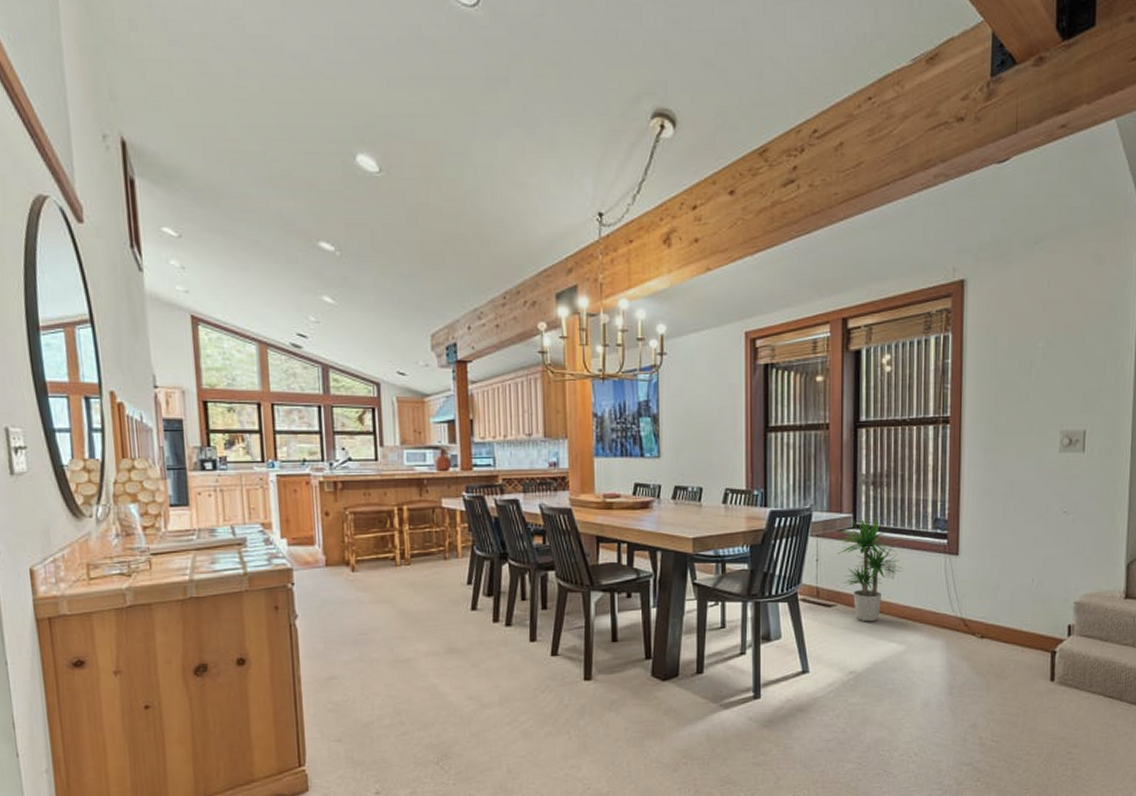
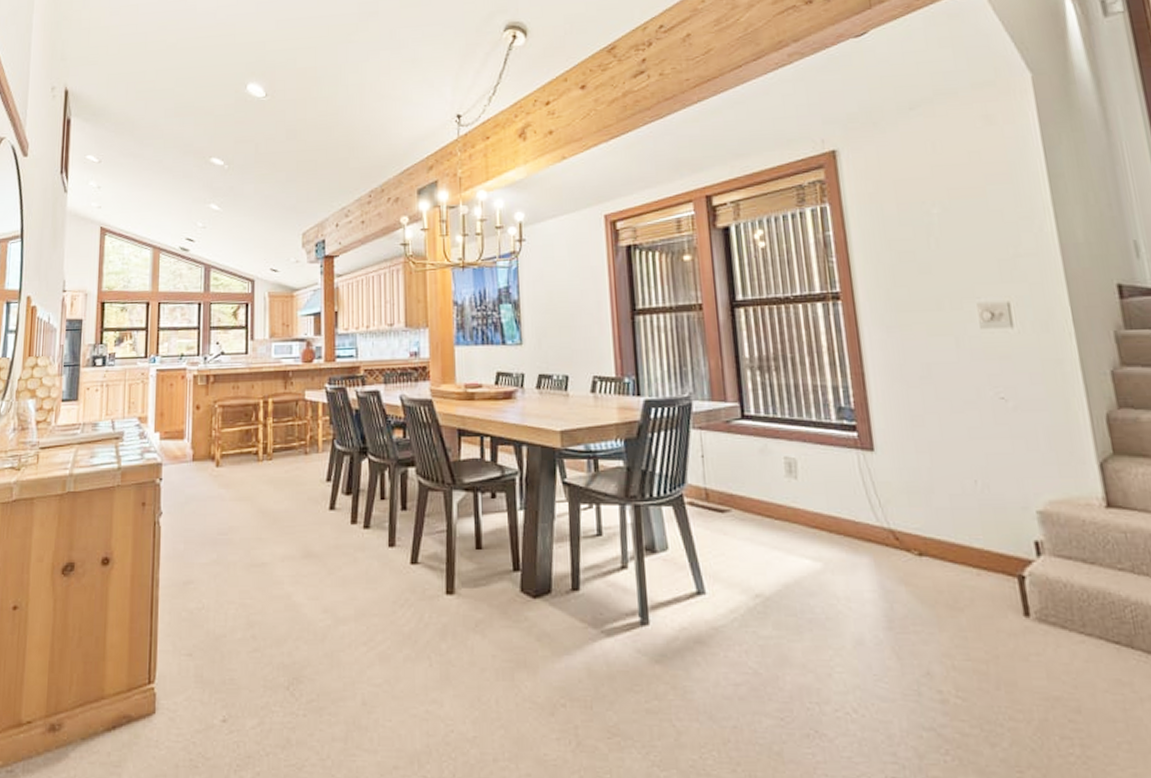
potted plant: present [837,516,903,622] -> none [725,405,807,532]

